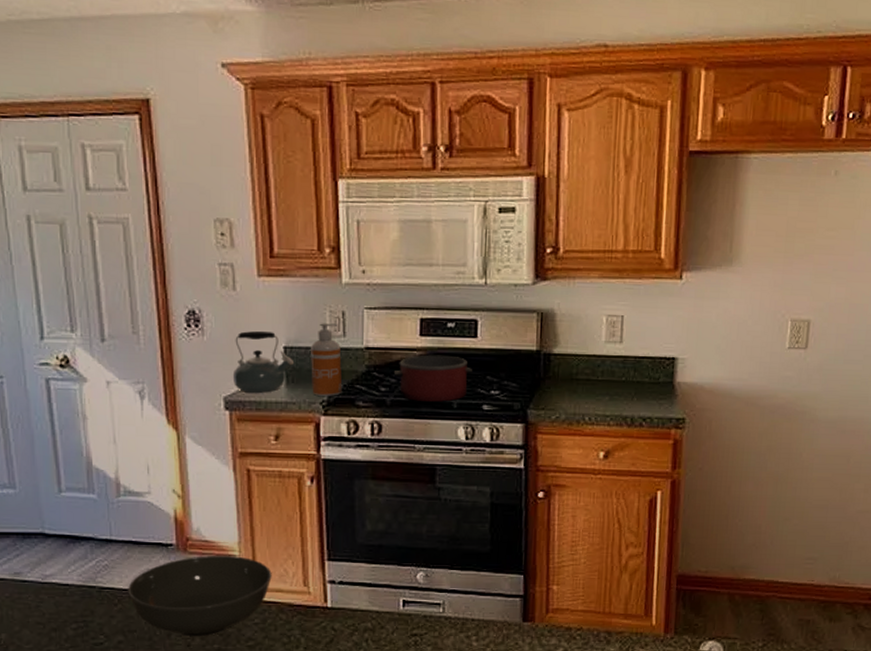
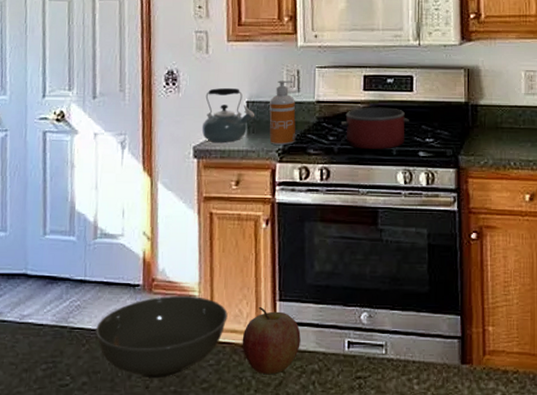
fruit: none [289,566,352,633] -> present [242,306,301,375]

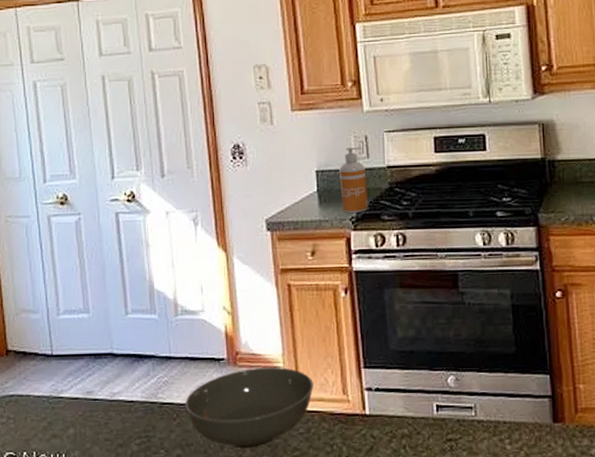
kettle: present [201,87,255,142] -> none [272,158,326,214]
fruit: present [242,306,301,375] -> none [330,374,389,441]
cooking pot: present [340,107,409,150] -> none [413,168,484,213]

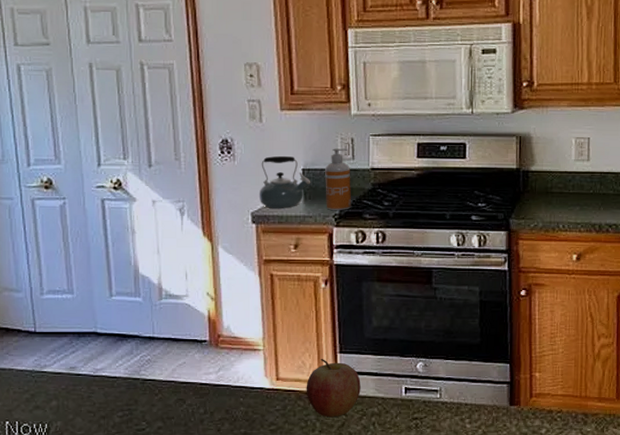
bowl: present [185,367,314,448] -> none [167,350,291,421]
kettle: none [272,158,326,214] -> present [258,155,311,208]
fruit: none [330,374,389,441] -> present [306,358,361,418]

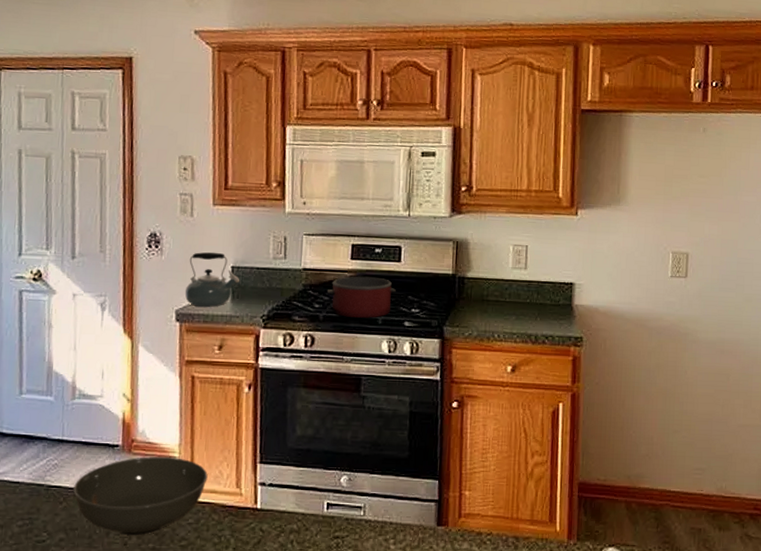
bowl: none [167,350,291,421] -> present [73,457,208,535]
fruit: present [306,358,361,418] -> none [221,468,281,534]
soap dispenser: present [325,148,352,211] -> none [254,246,282,312]
cooking pot: none [395,173,462,215] -> present [327,276,396,319]

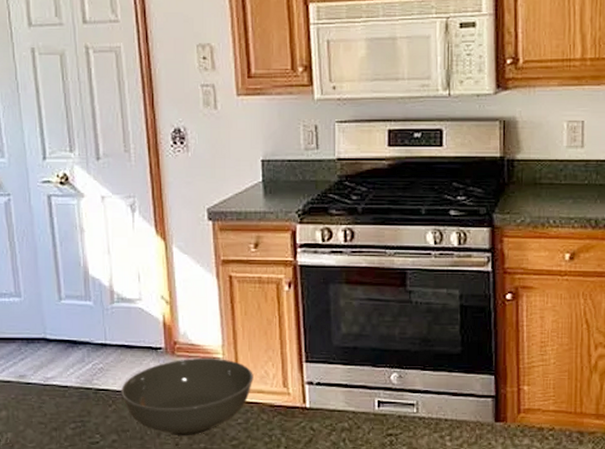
kettle: present [184,252,240,307] -> none [215,145,272,204]
cooking pot: present [327,276,396,319] -> none [364,164,439,209]

